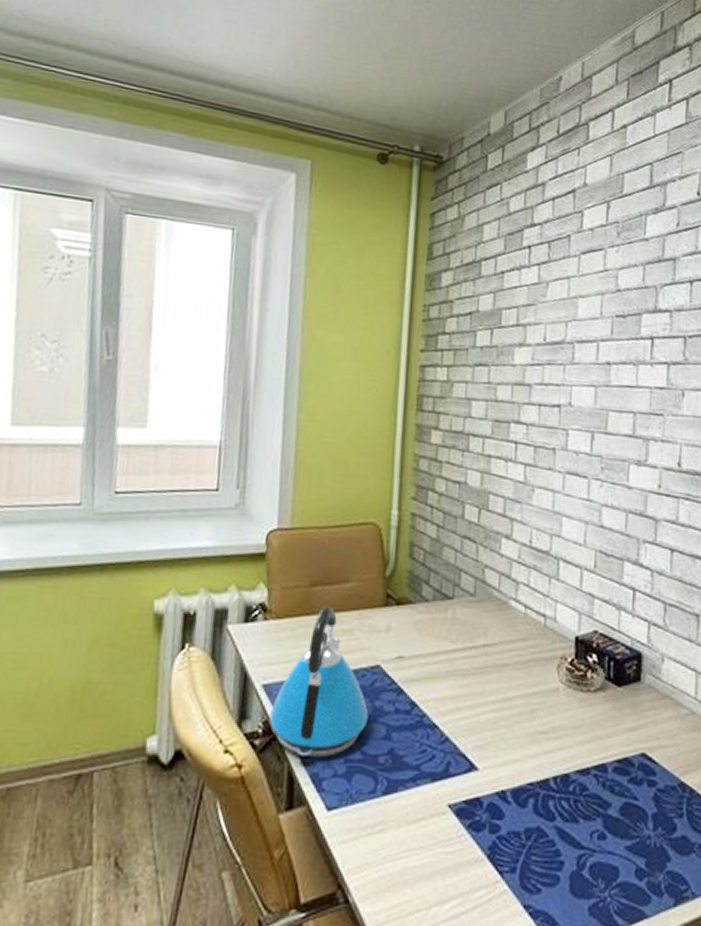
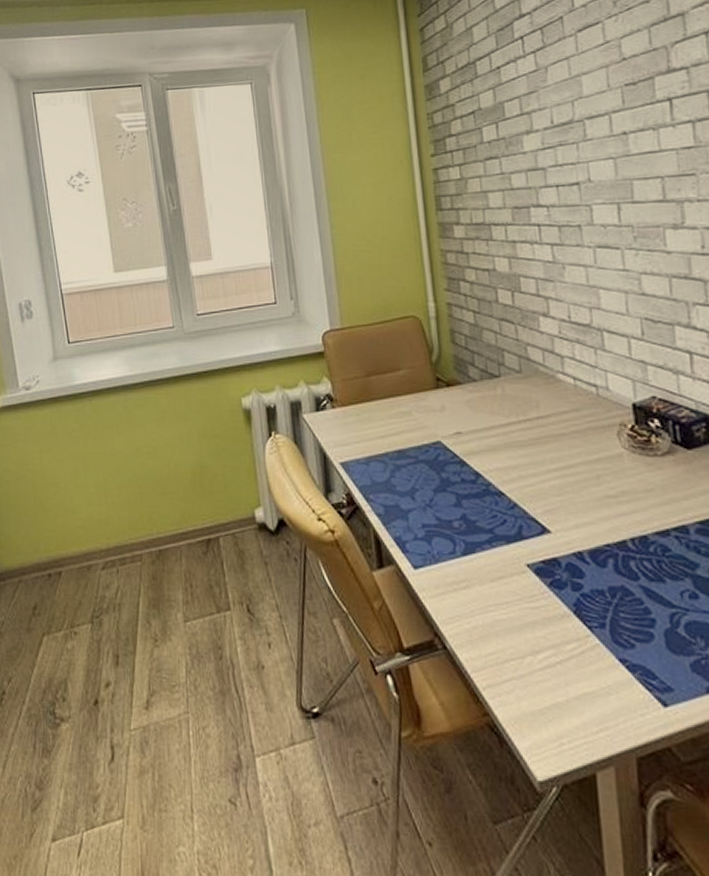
kettle: present [269,605,369,758] -> none [350,392,438,524]

